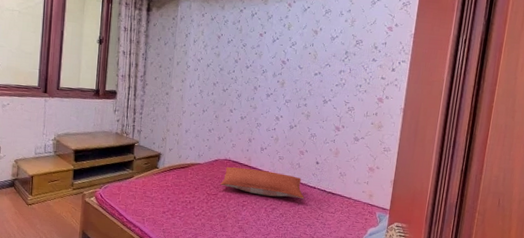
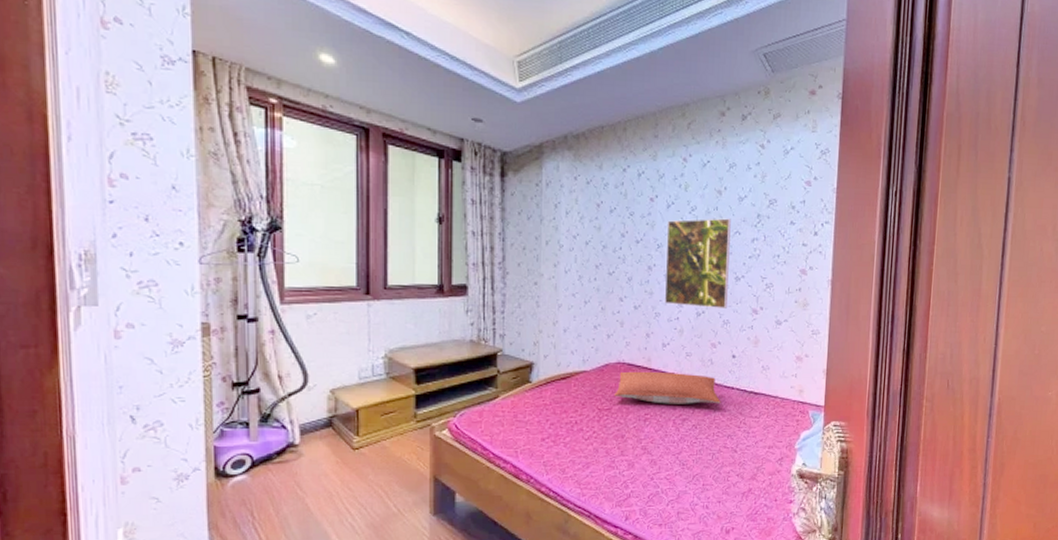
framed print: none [264,52,324,124] -> present [664,218,731,308]

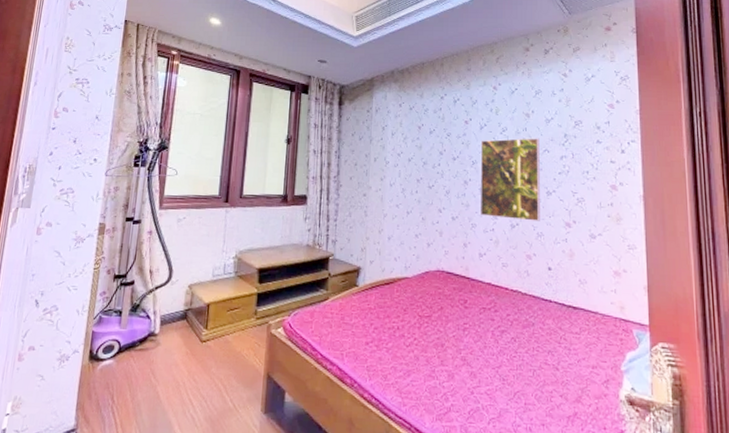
pillow: present [614,371,721,404] -> none [434,279,539,317]

